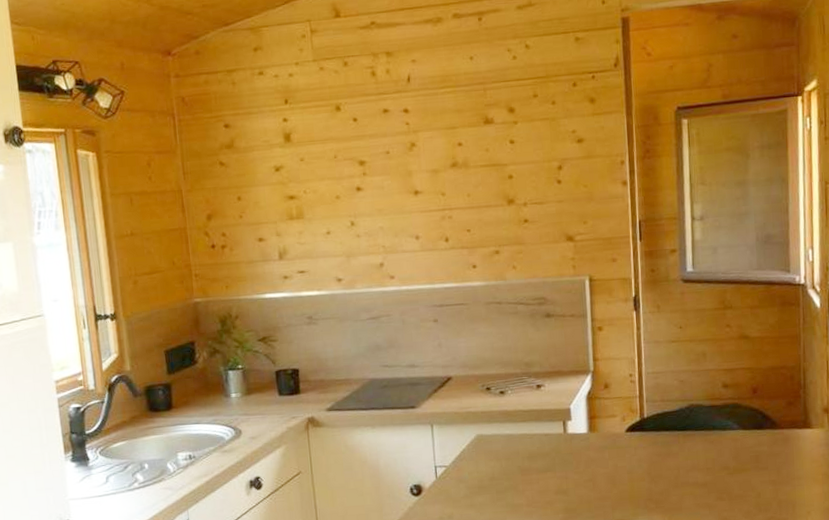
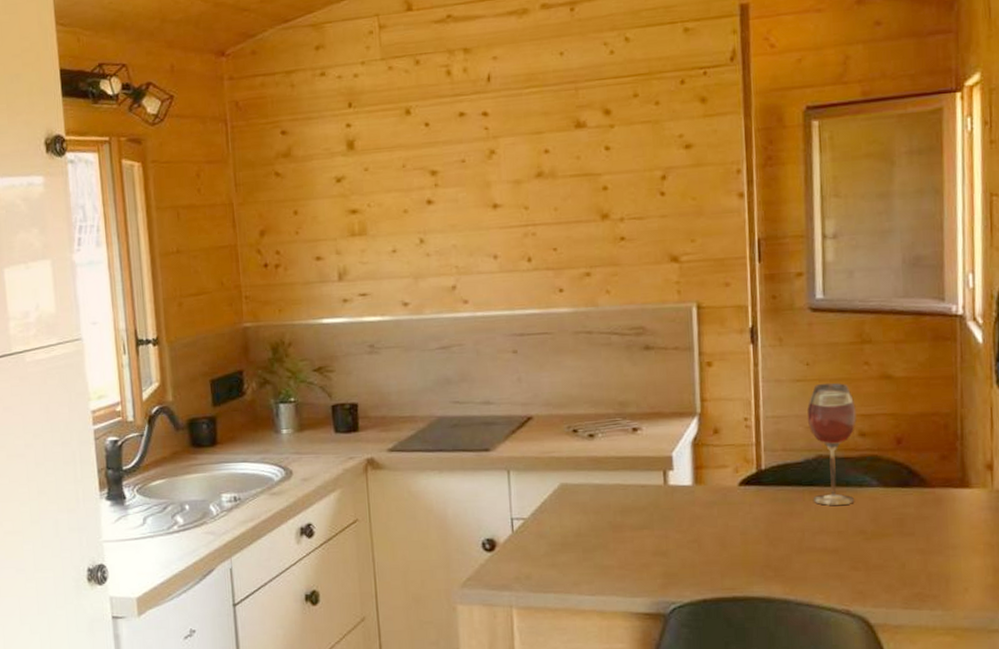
wineglass: none [680,343,721,447] -> present [806,383,857,506]

